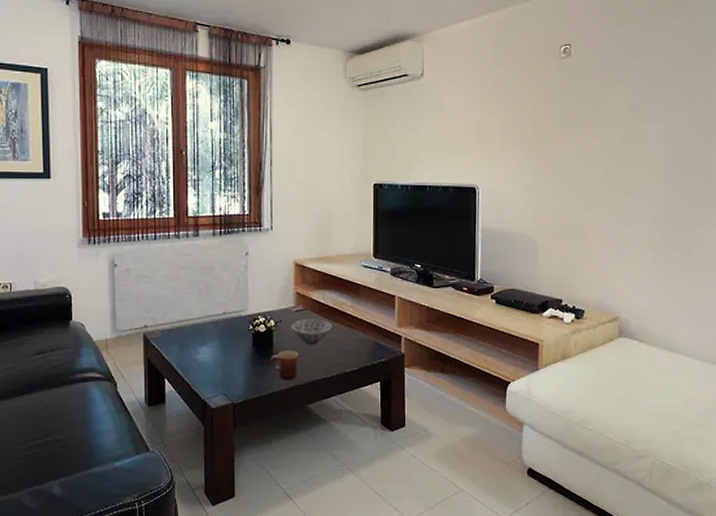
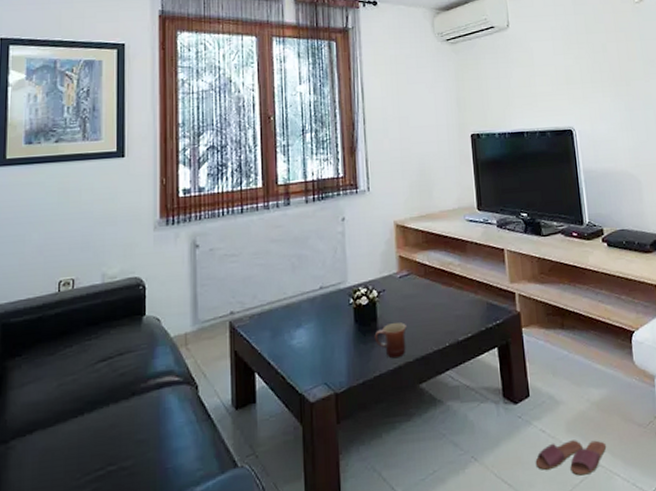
bowl: present [291,318,332,345] -> none [396,283,440,314]
slippers: none [404,467,470,496] -> present [535,440,607,476]

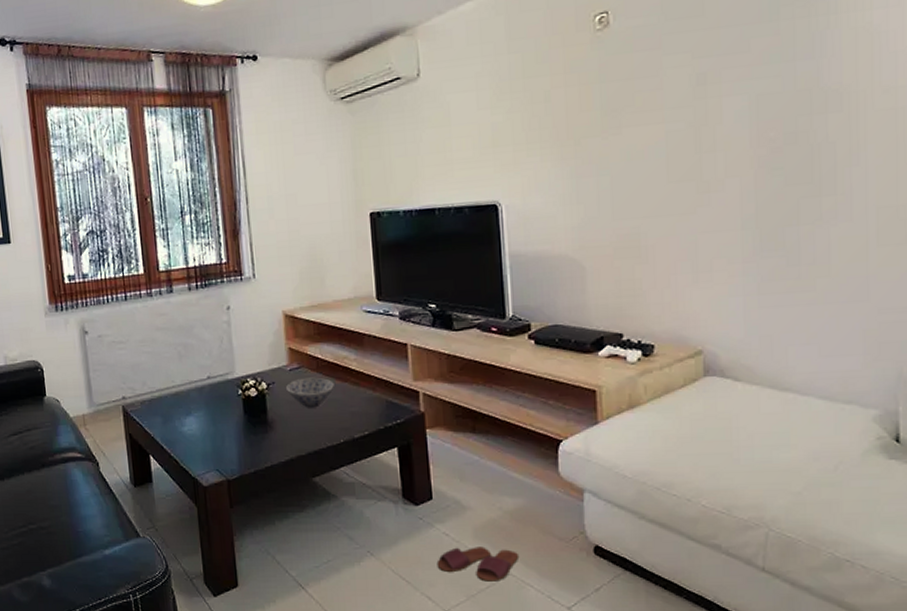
mug: present [374,322,406,359] -> none [264,416,298,451]
bowl: none [396,283,440,314] -> present [286,377,334,408]

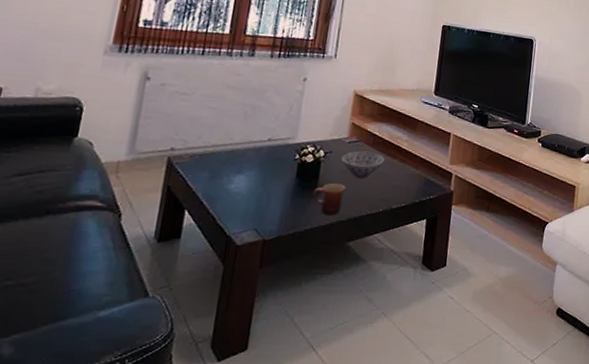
mug: none [264,416,298,451] -> present [312,183,346,216]
slippers: present [436,547,520,582] -> none [438,308,504,340]

